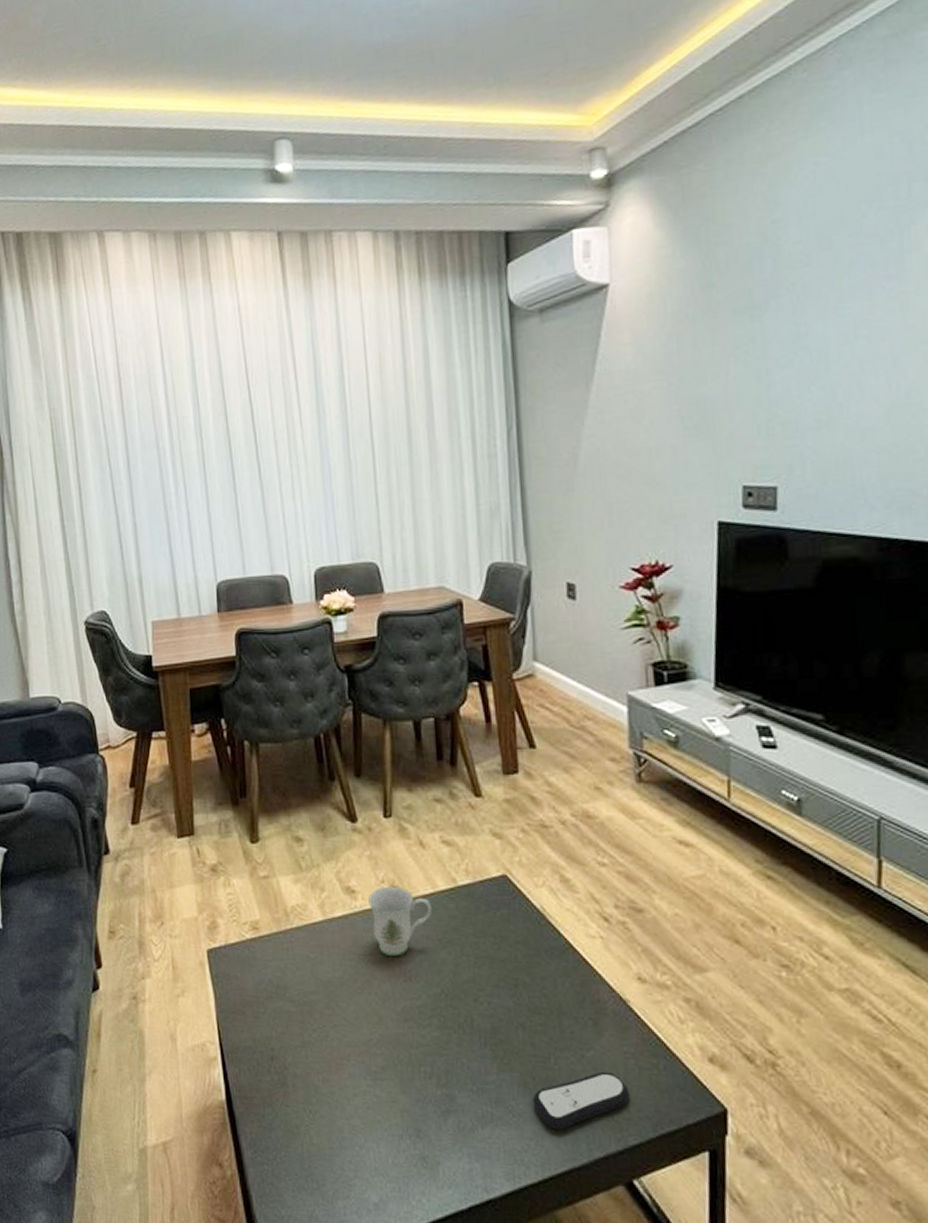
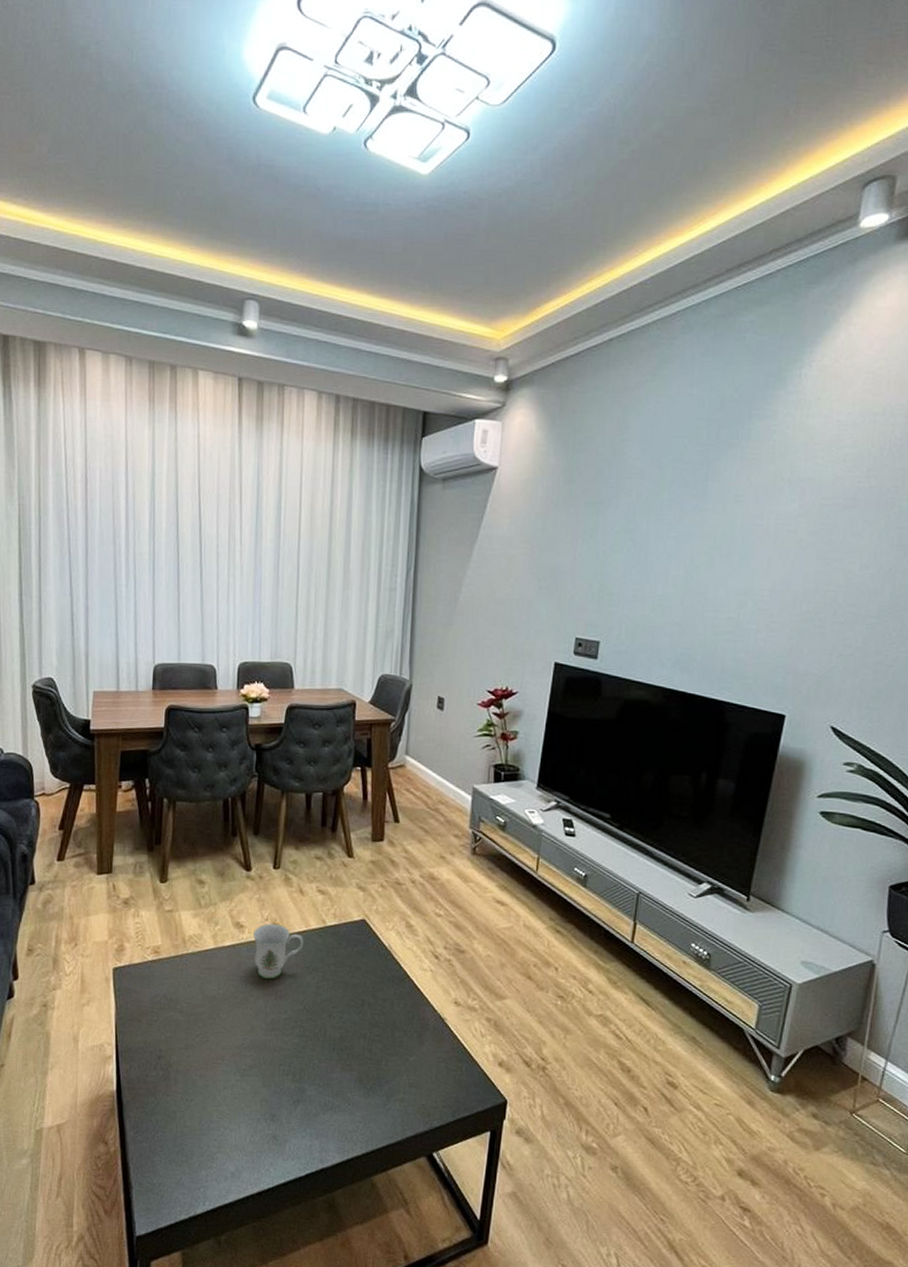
remote control: present [532,1071,630,1130] -> none [365,1071,438,1115]

